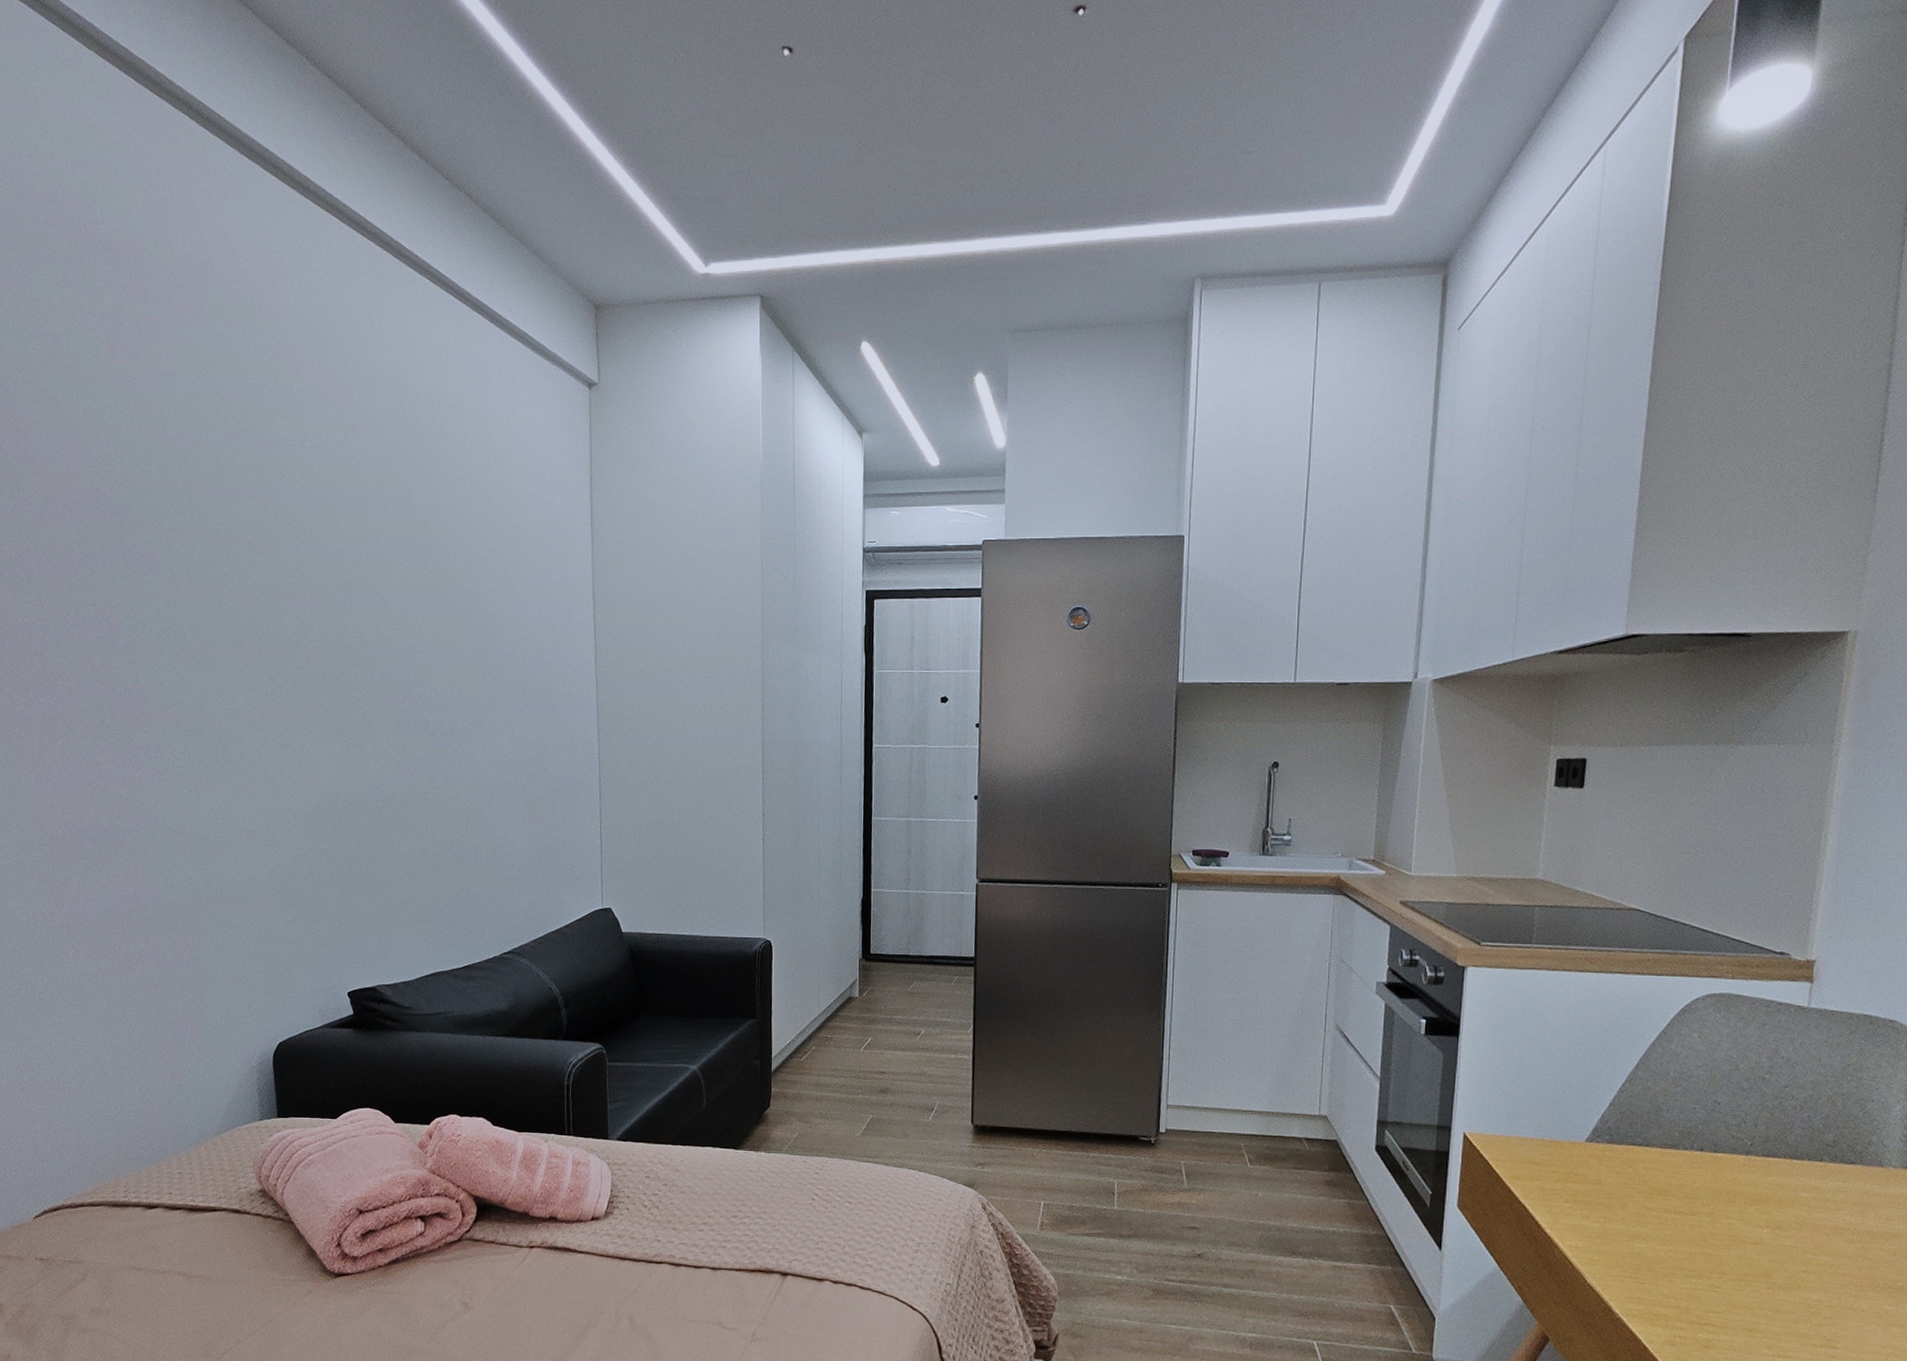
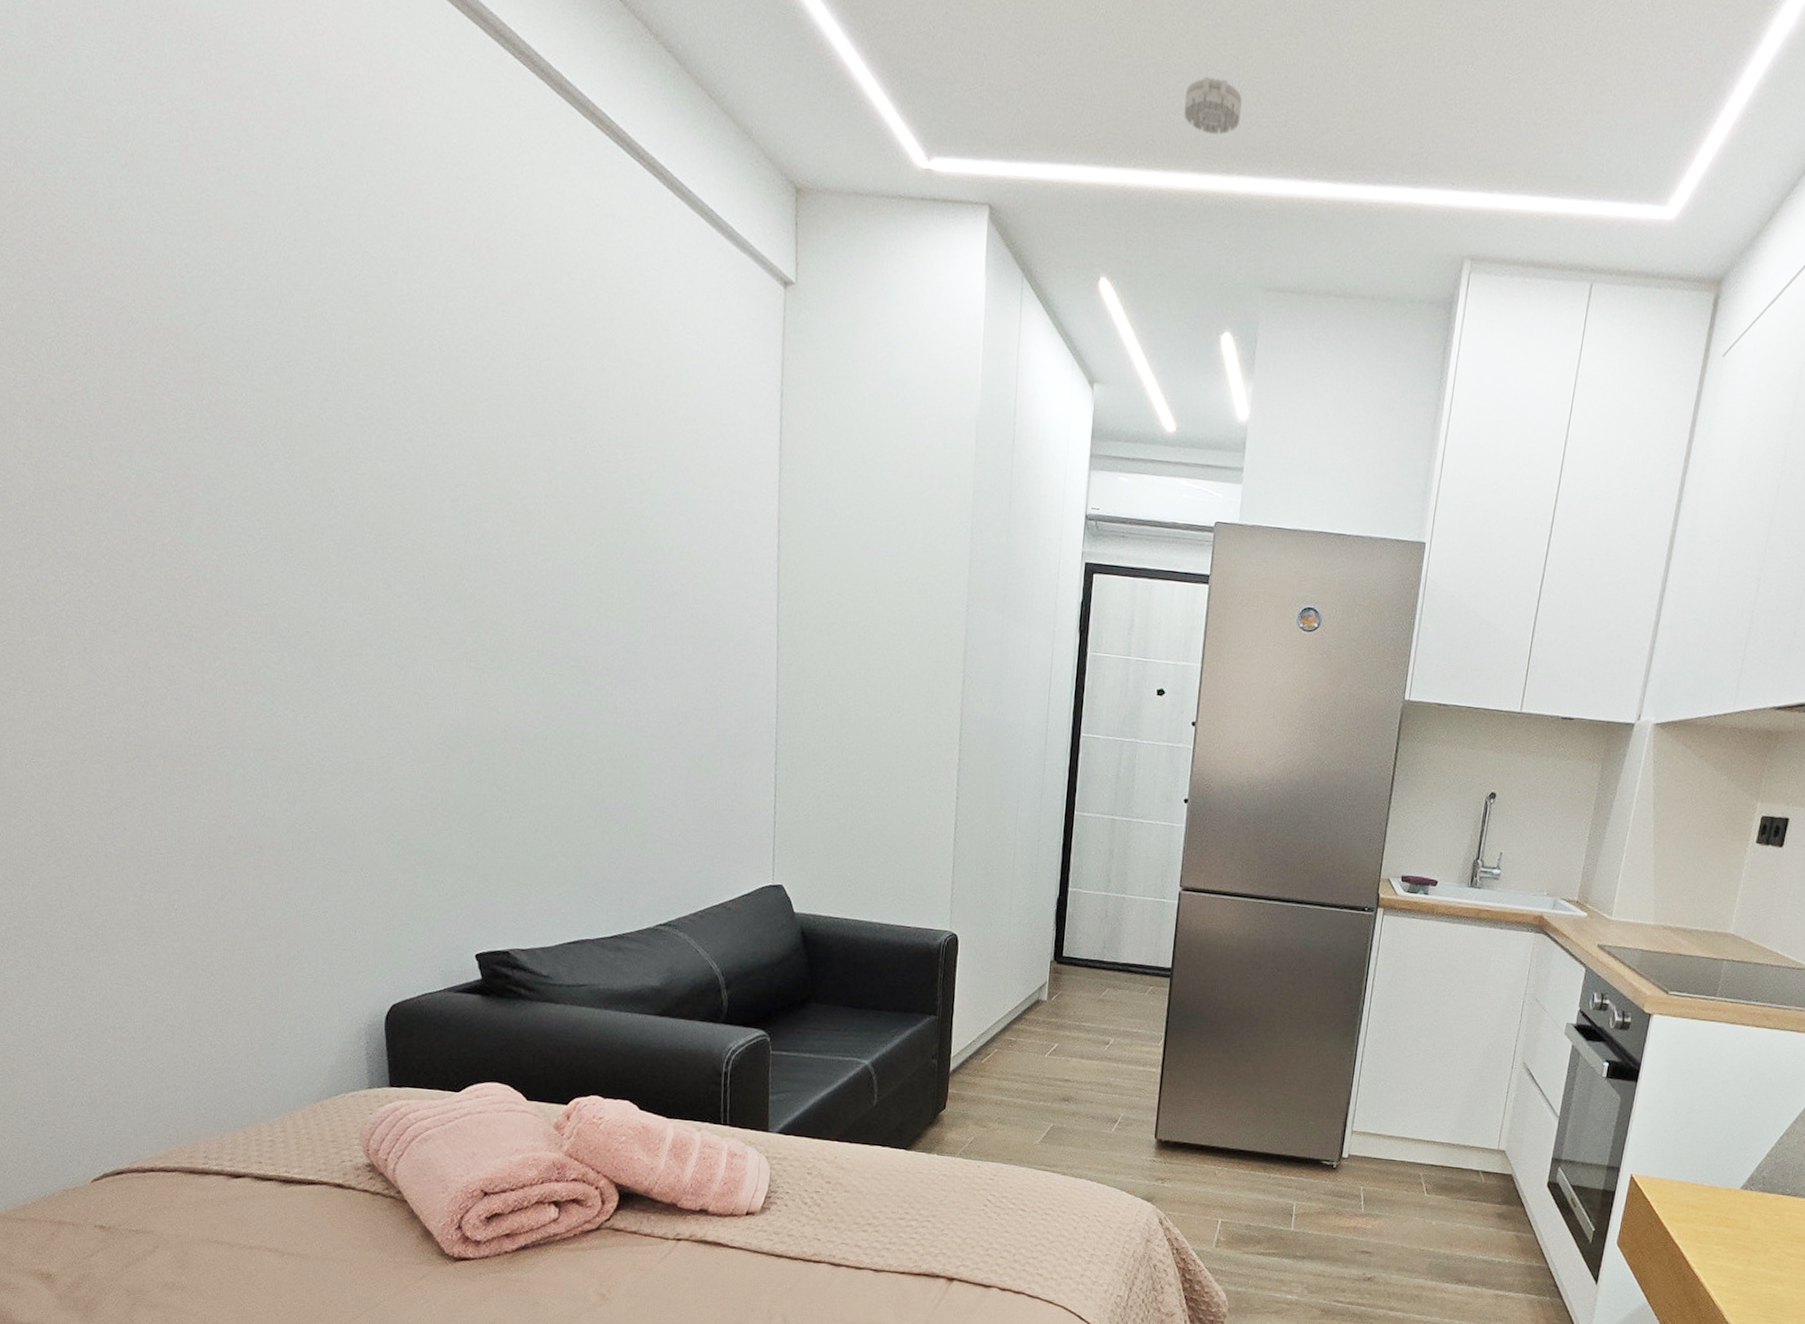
smoke detector: none [925,159,976,207] -> present [1183,76,1242,135]

